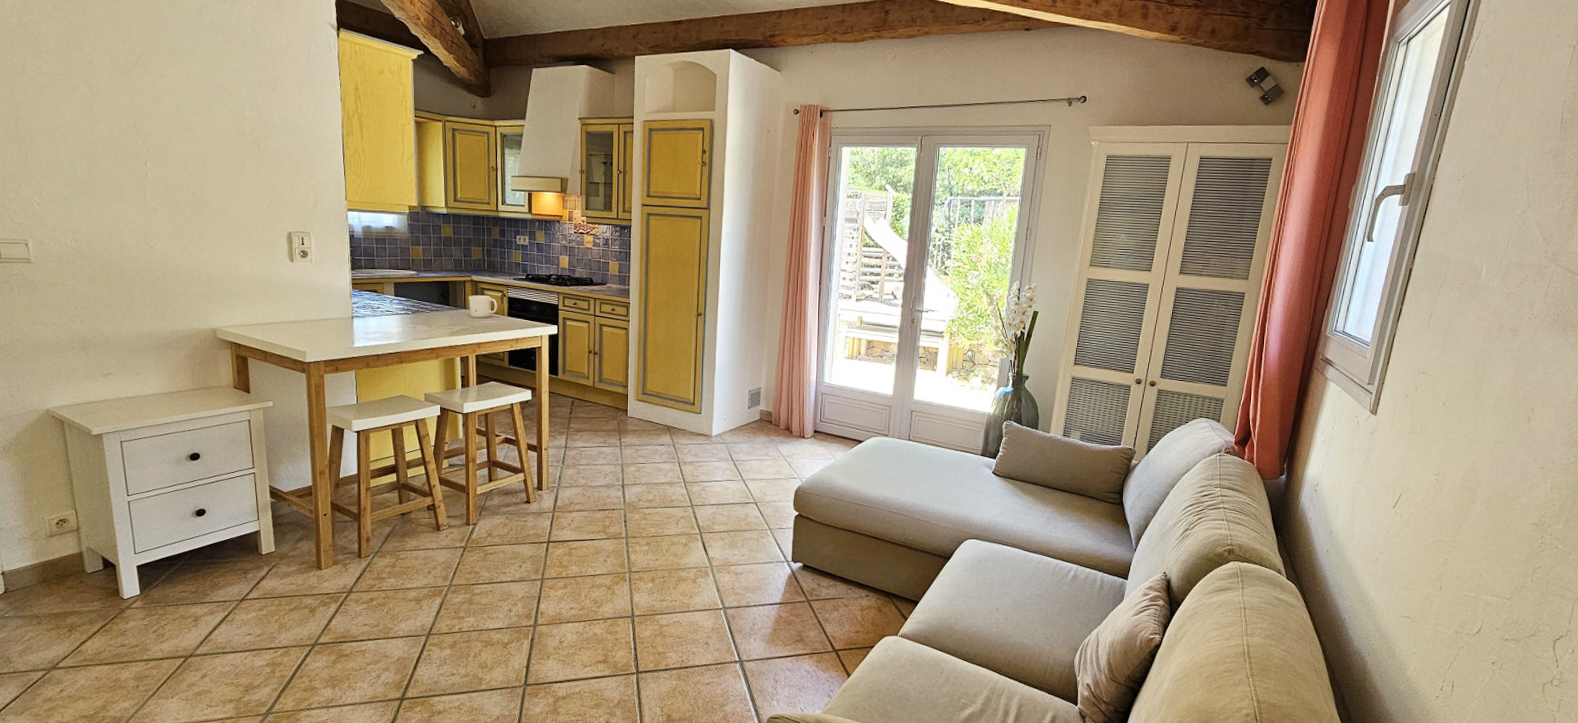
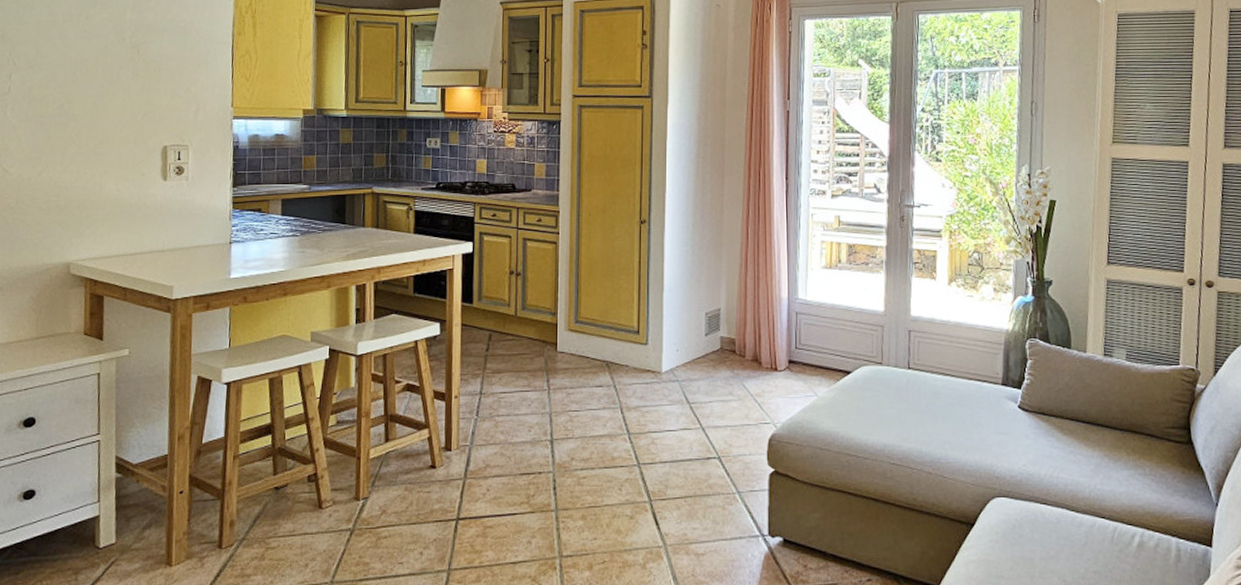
mug: present [468,295,497,318] -> none [368,210,402,237]

